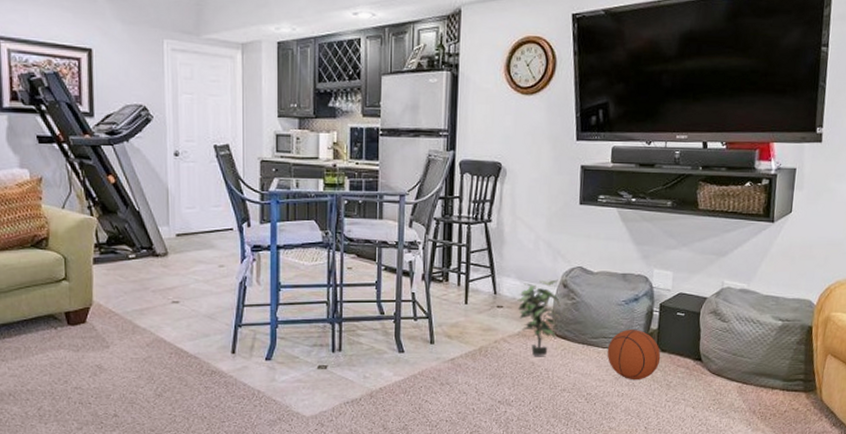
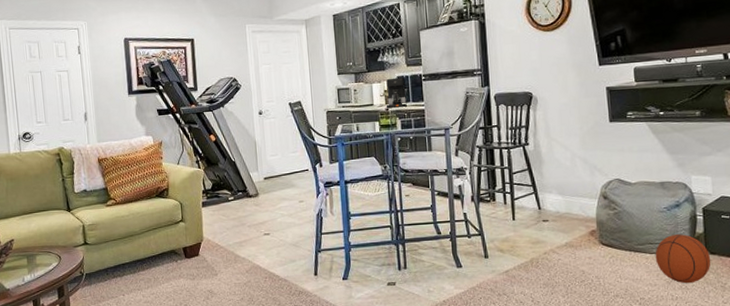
coffee maker: none [335,128,359,166] -> present [386,77,407,109]
potted plant: present [517,279,561,355] -> none [561,192,606,264]

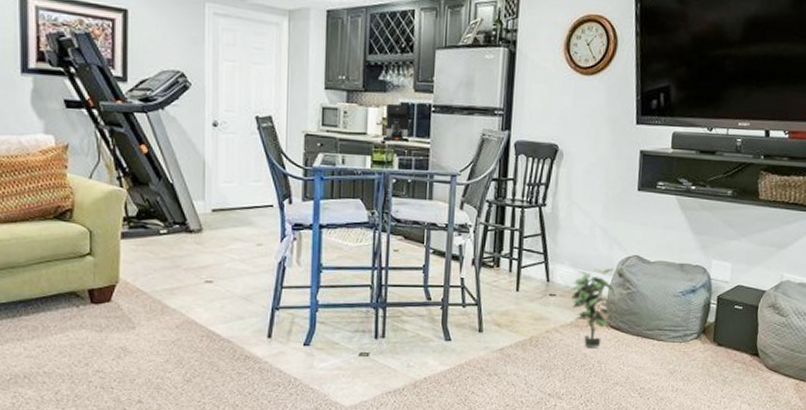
potted plant: none [561,192,606,264] -> present [571,268,616,346]
basketball: present [655,234,711,284] -> none [662,322,717,375]

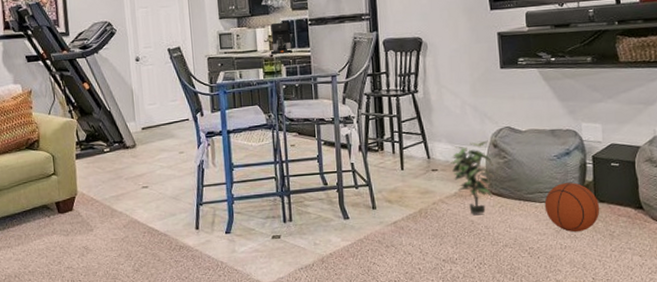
basketball: none [662,322,717,375] -> present [544,182,600,232]

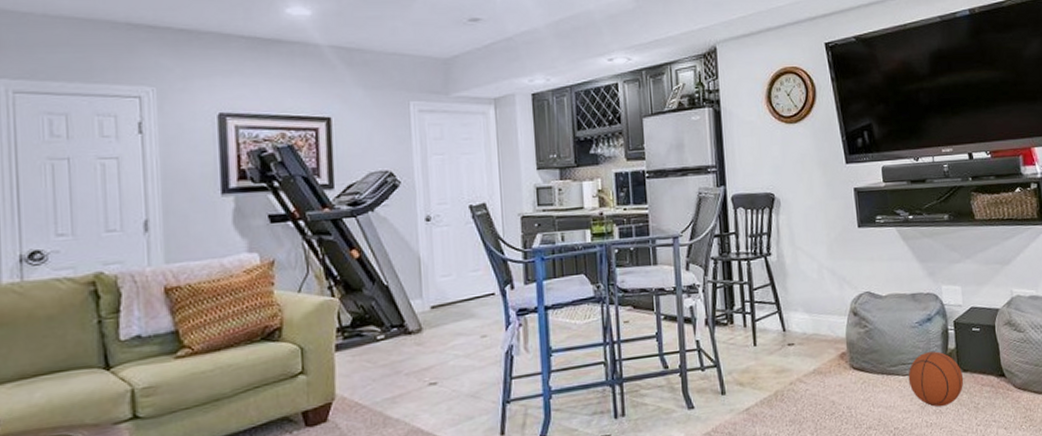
coffee maker: present [270,22,292,55] -> none [600,174,627,213]
potted plant: present [451,140,495,213] -> none [808,308,856,393]

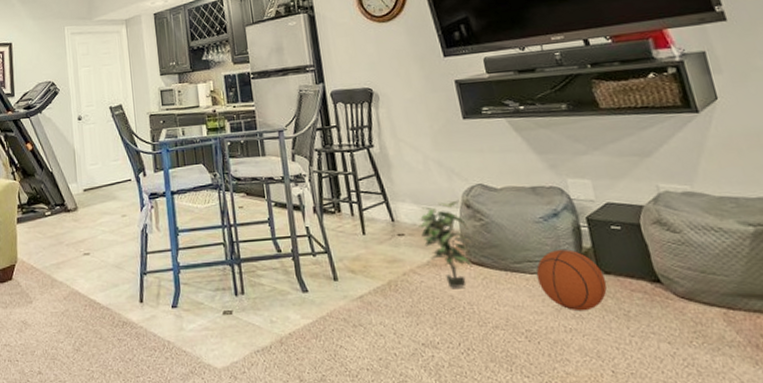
potted plant: none [808,308,856,393] -> present [418,200,473,287]

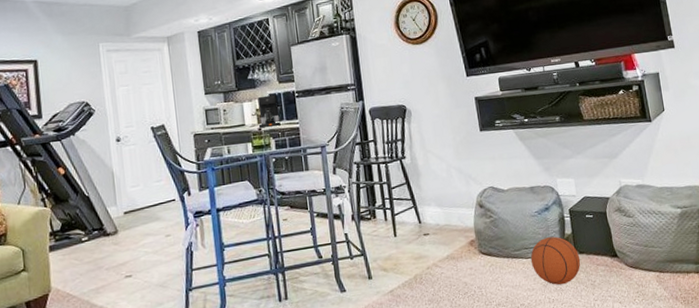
coffee maker: none [212,76,236,111] -> present [257,94,281,129]
potted plant: present [418,200,473,287] -> none [441,201,484,275]

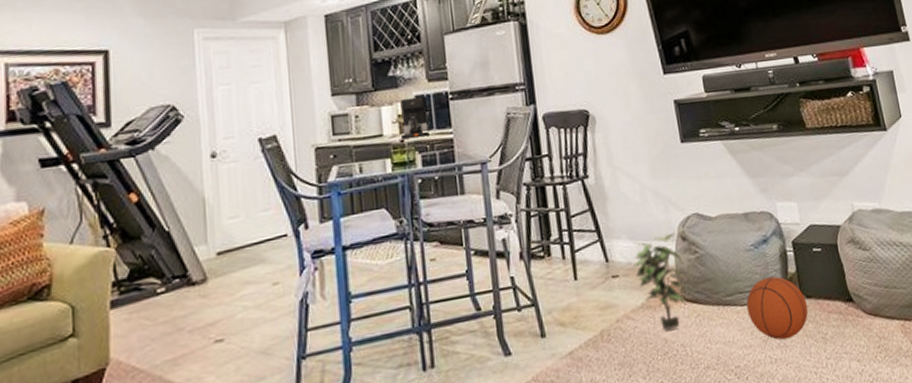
potted plant: none [441,201,484,275] -> present [634,232,687,329]

